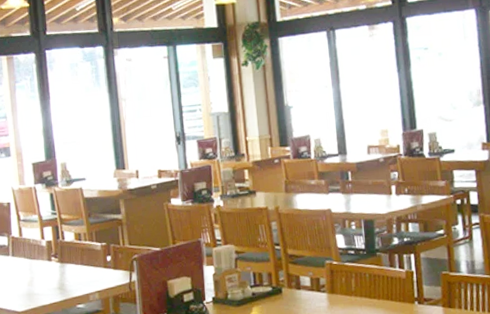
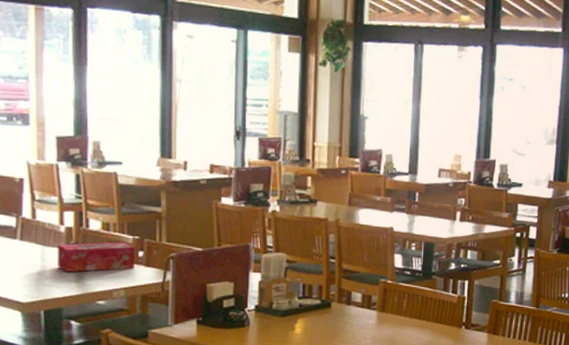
tissue box: none [42,249,105,282] -> present [58,242,135,273]

